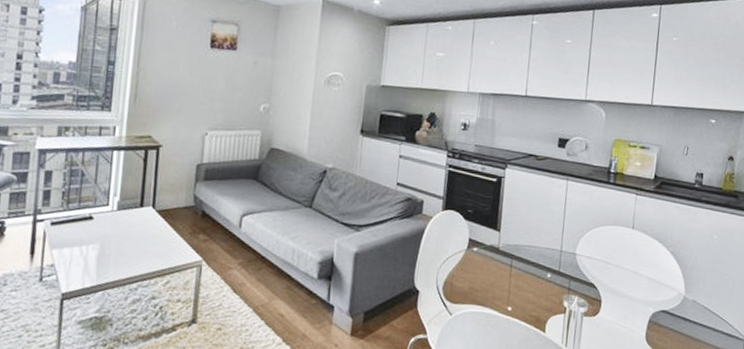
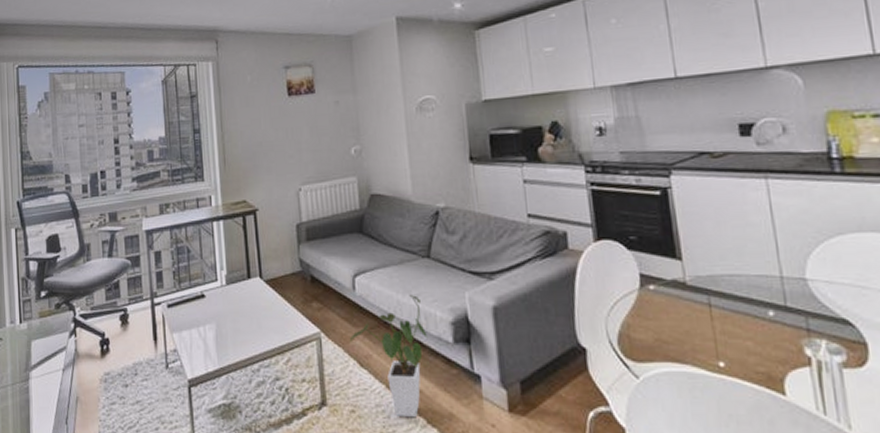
house plant: none [227,235,297,337] -> present [349,294,428,418]

